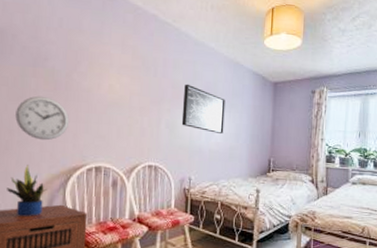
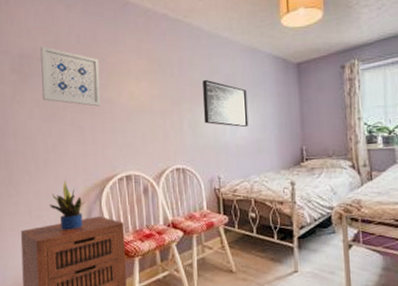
wall art: none [12,23,81,94] -> present [40,45,101,107]
wall clock: present [15,95,70,141] -> none [49,112,97,156]

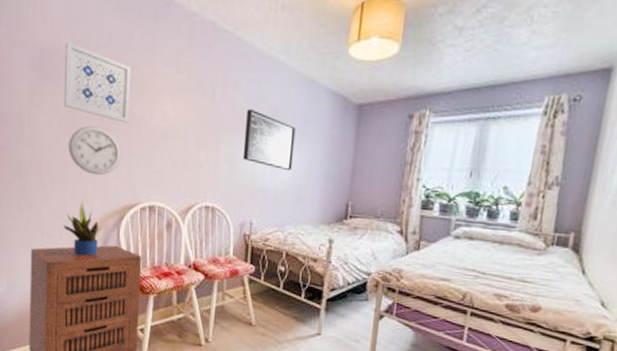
wall clock: none [49,112,97,156] -> present [68,125,122,176]

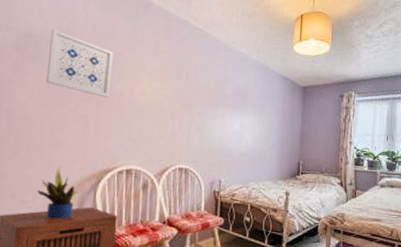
wall clock: present [68,125,122,176] -> none [48,99,102,143]
wall art: present [242,108,296,170] -> none [212,88,255,137]

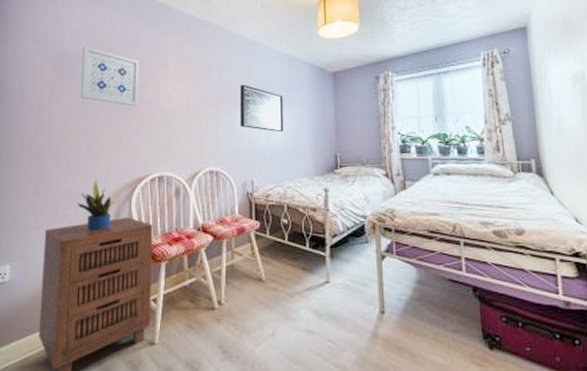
wall art: none [212,88,255,137] -> present [239,84,284,132]

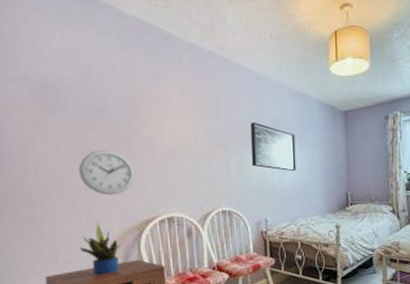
wall art: present [80,46,140,107] -> none [68,74,140,144]
wall clock: none [84,111,133,154] -> present [79,149,136,196]

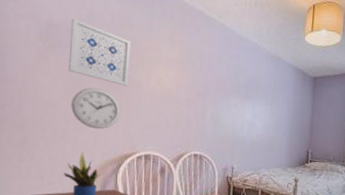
wall art: none [68,74,140,144] -> present [68,17,131,86]
wall art: present [251,121,296,171] -> none [225,77,267,126]

